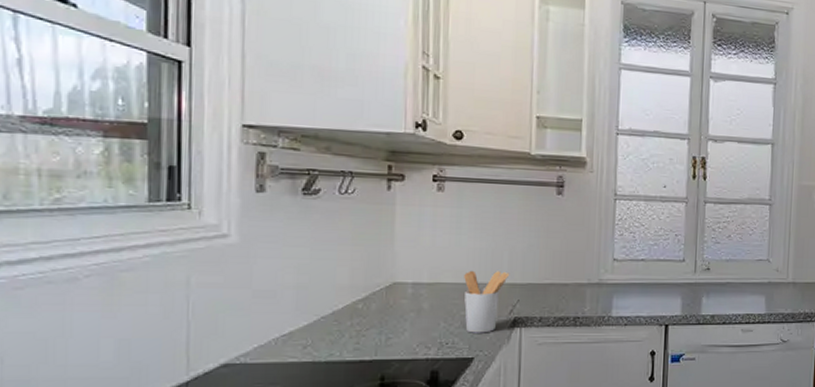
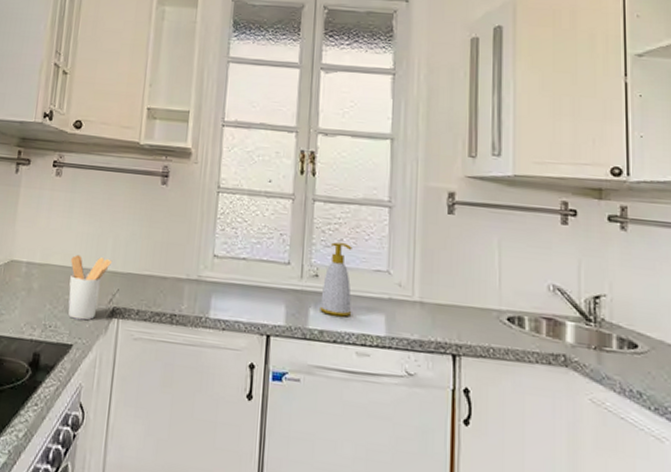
soap bottle: none [711,239,739,302] -> present [320,242,352,317]

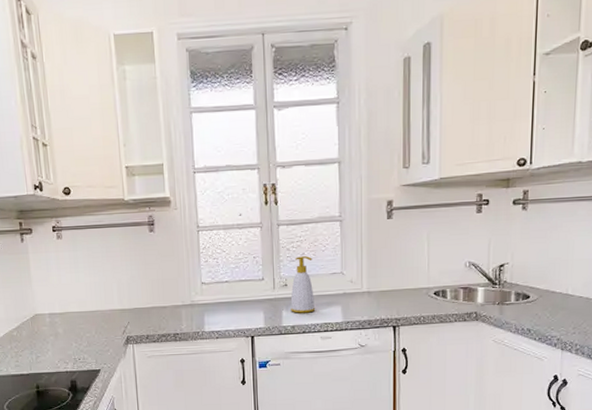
utensil holder: present [68,254,113,321] -> none [85,299,120,350]

